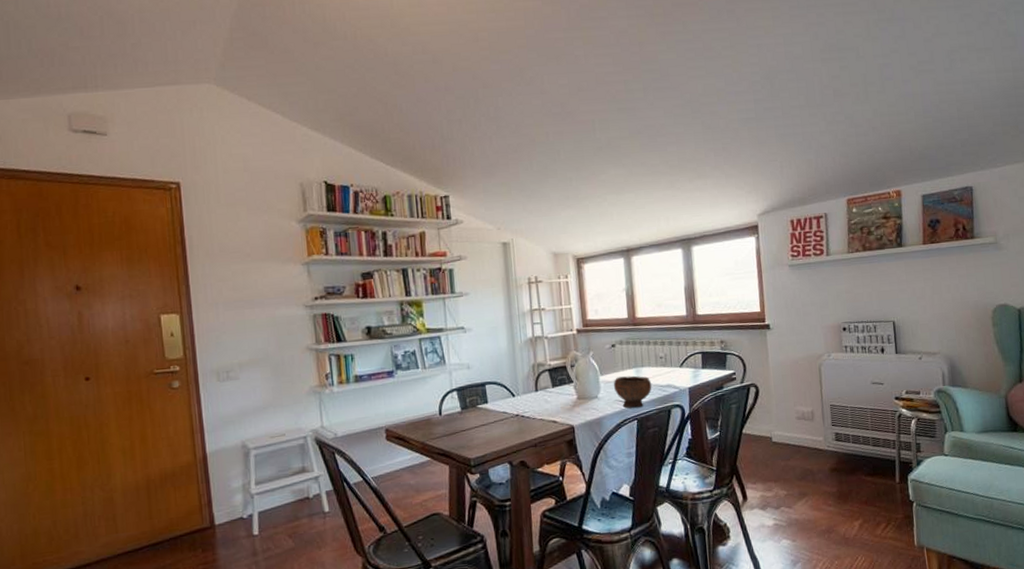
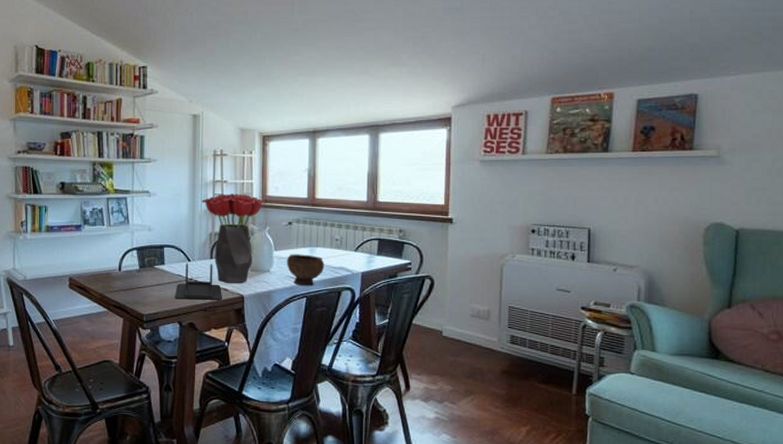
napkin holder: none [502,396,552,438] -> present [175,263,222,300]
bouquet: none [521,320,586,416] -> present [202,194,265,284]

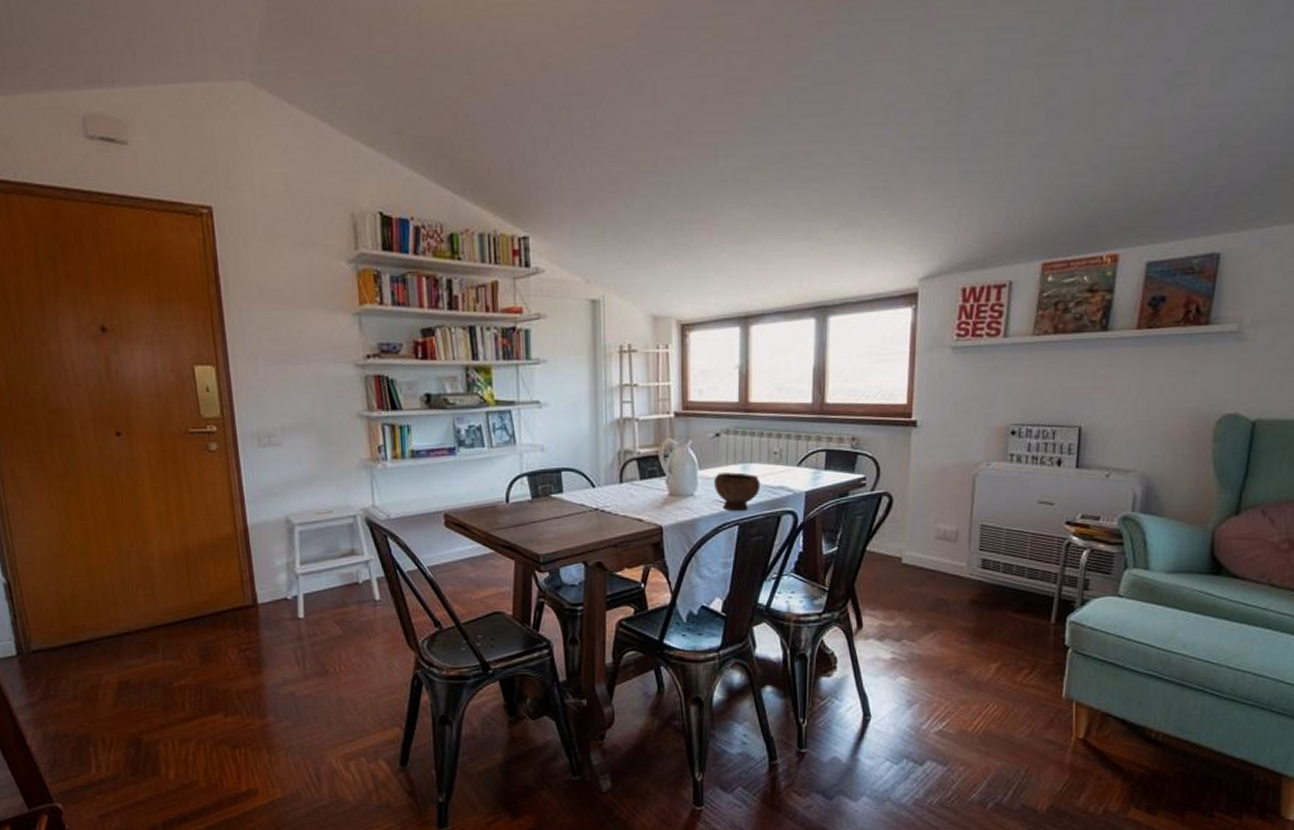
napkin holder: present [175,263,222,300] -> none [578,488,636,534]
bouquet: present [202,194,265,284] -> none [607,400,686,513]

